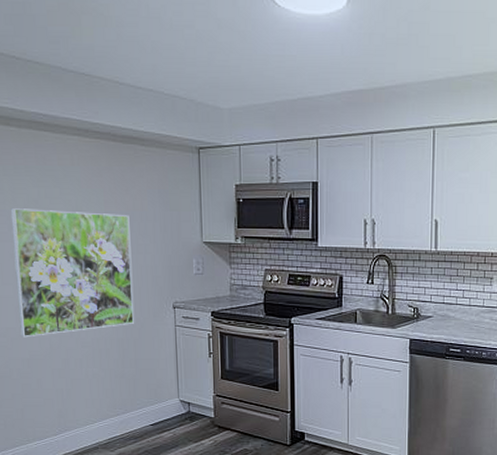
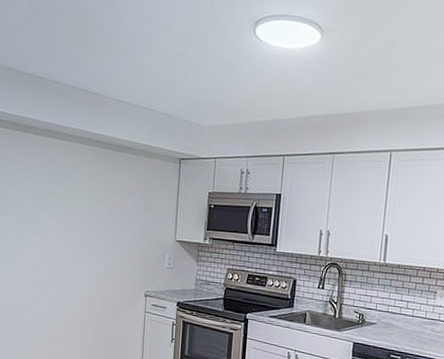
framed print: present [10,208,134,338] -> none [17,201,116,311]

